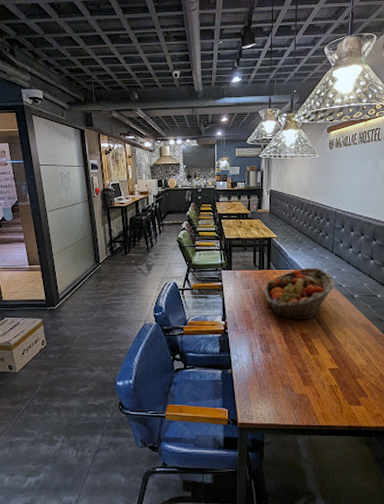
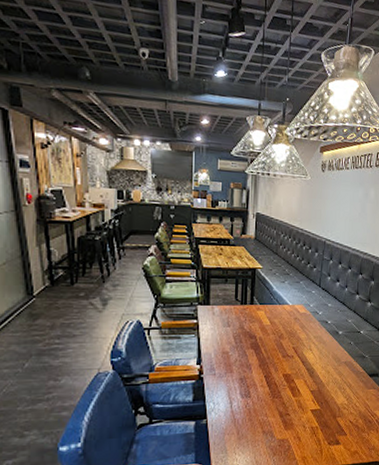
fruit basket: present [264,267,335,321] -> none [246,302,321,361]

